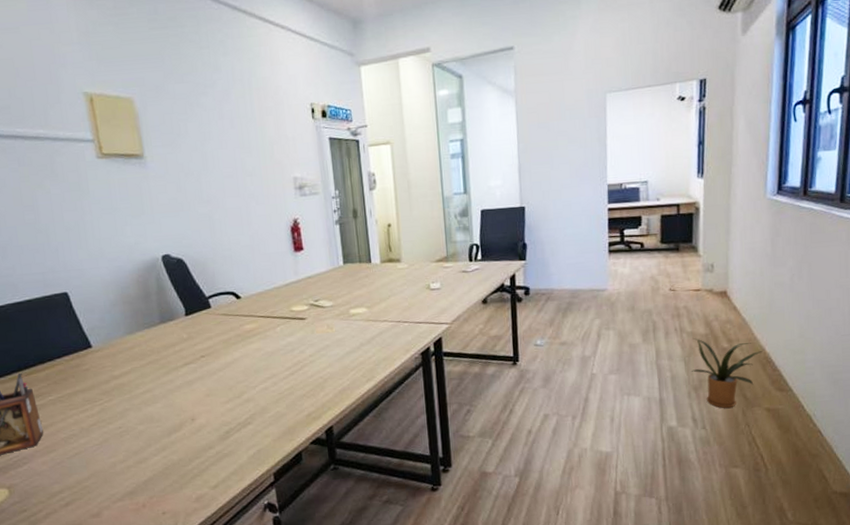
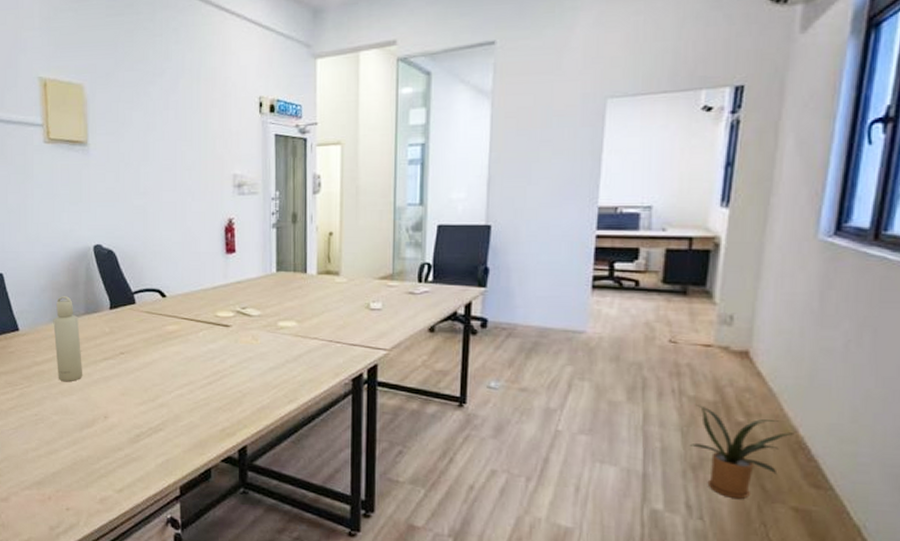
bottle: none [127,308,165,392] -> present [53,296,83,382]

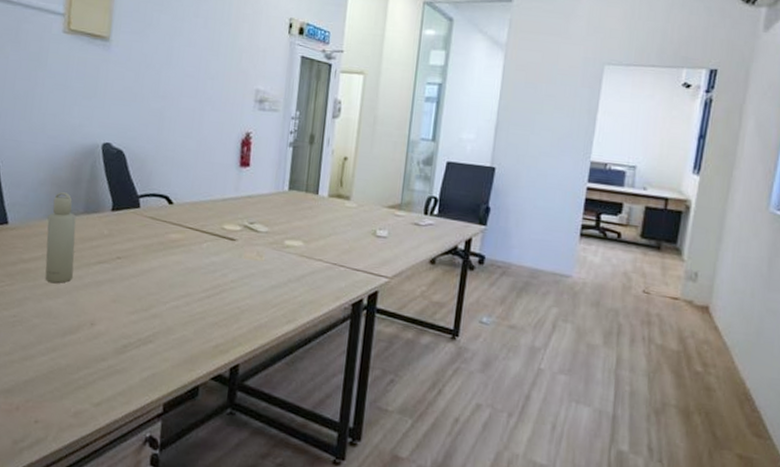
house plant: present [689,405,795,499] -> none [654,353,743,444]

